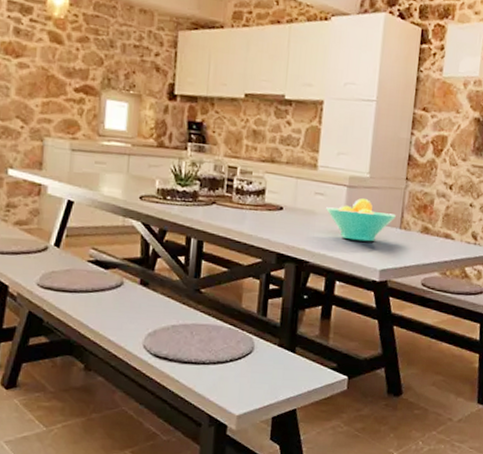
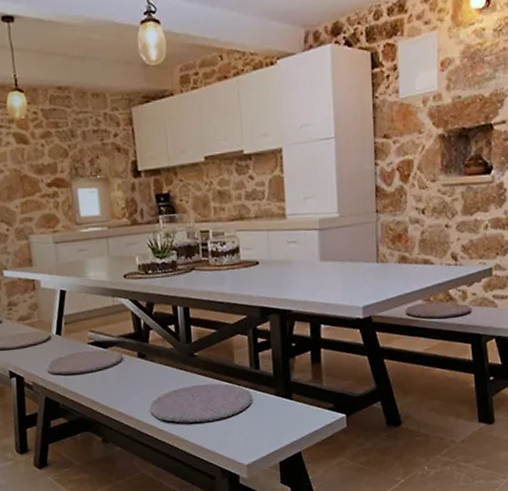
fruit bowl: present [326,198,396,242] -> none [301,239,371,283]

